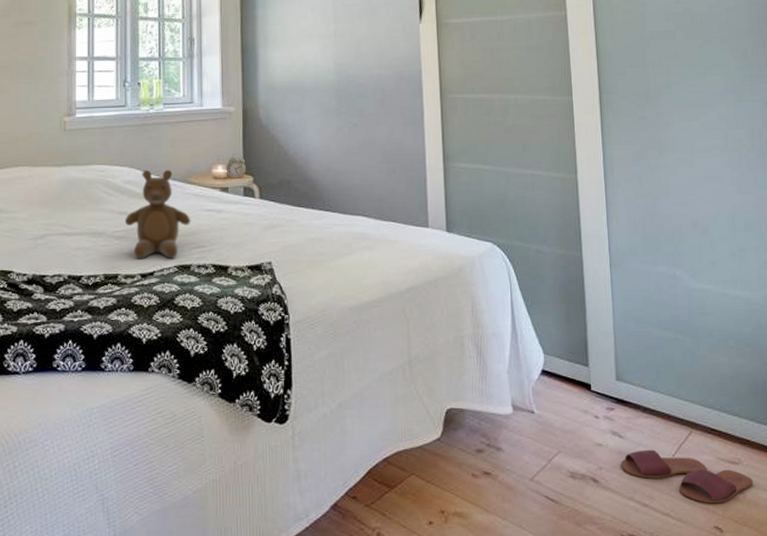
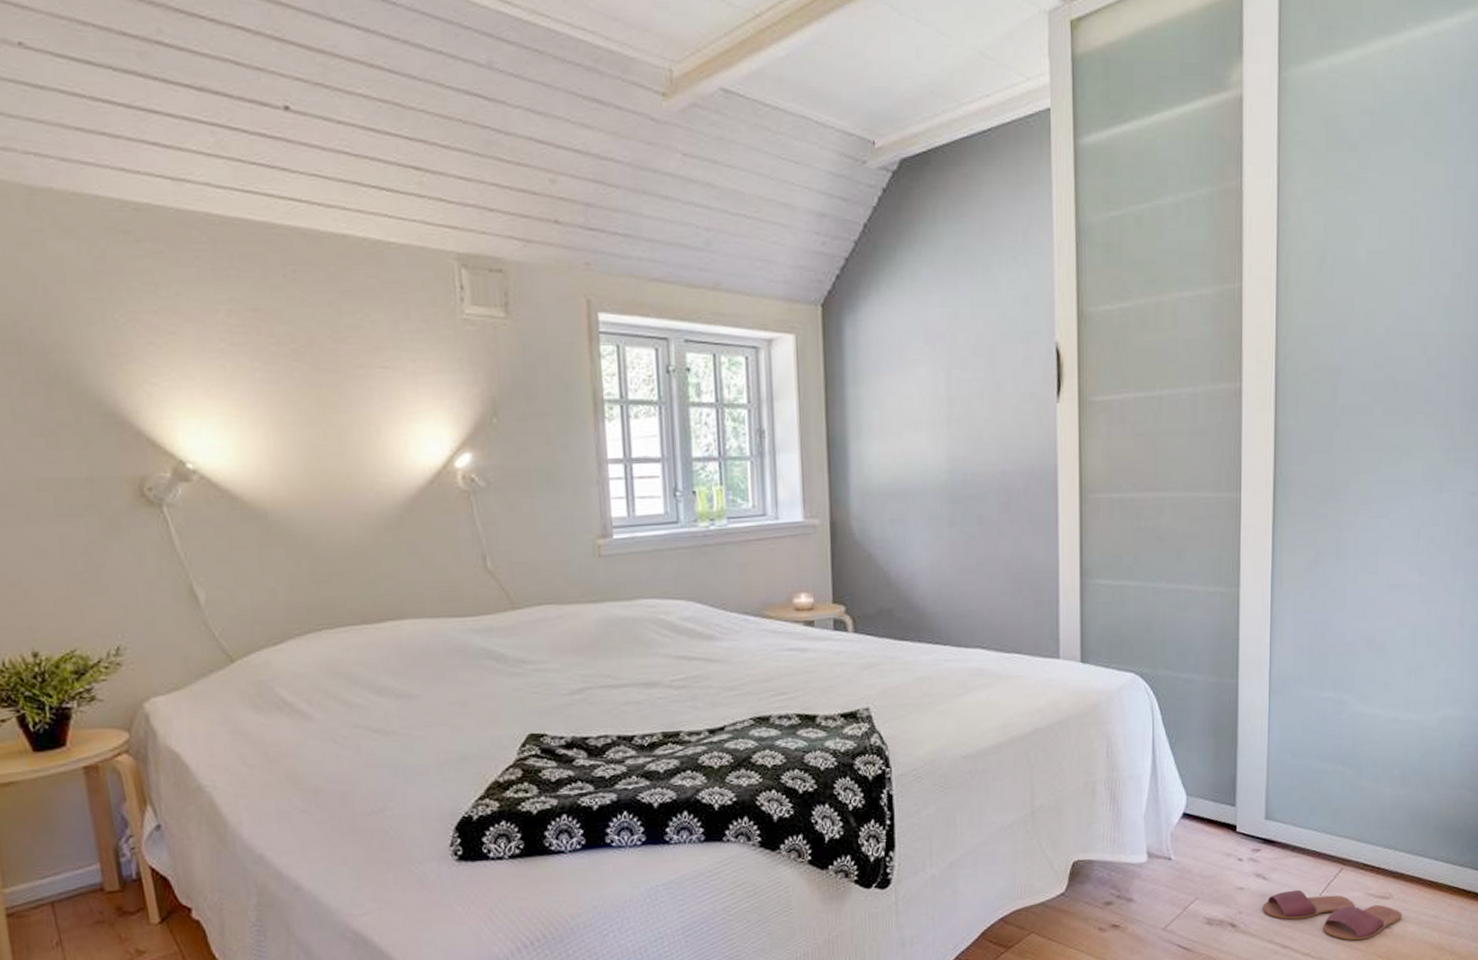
teddy bear: present [124,169,191,259] -> none [684,601,769,711]
alarm clock: present [226,153,247,180] -> none [810,578,837,610]

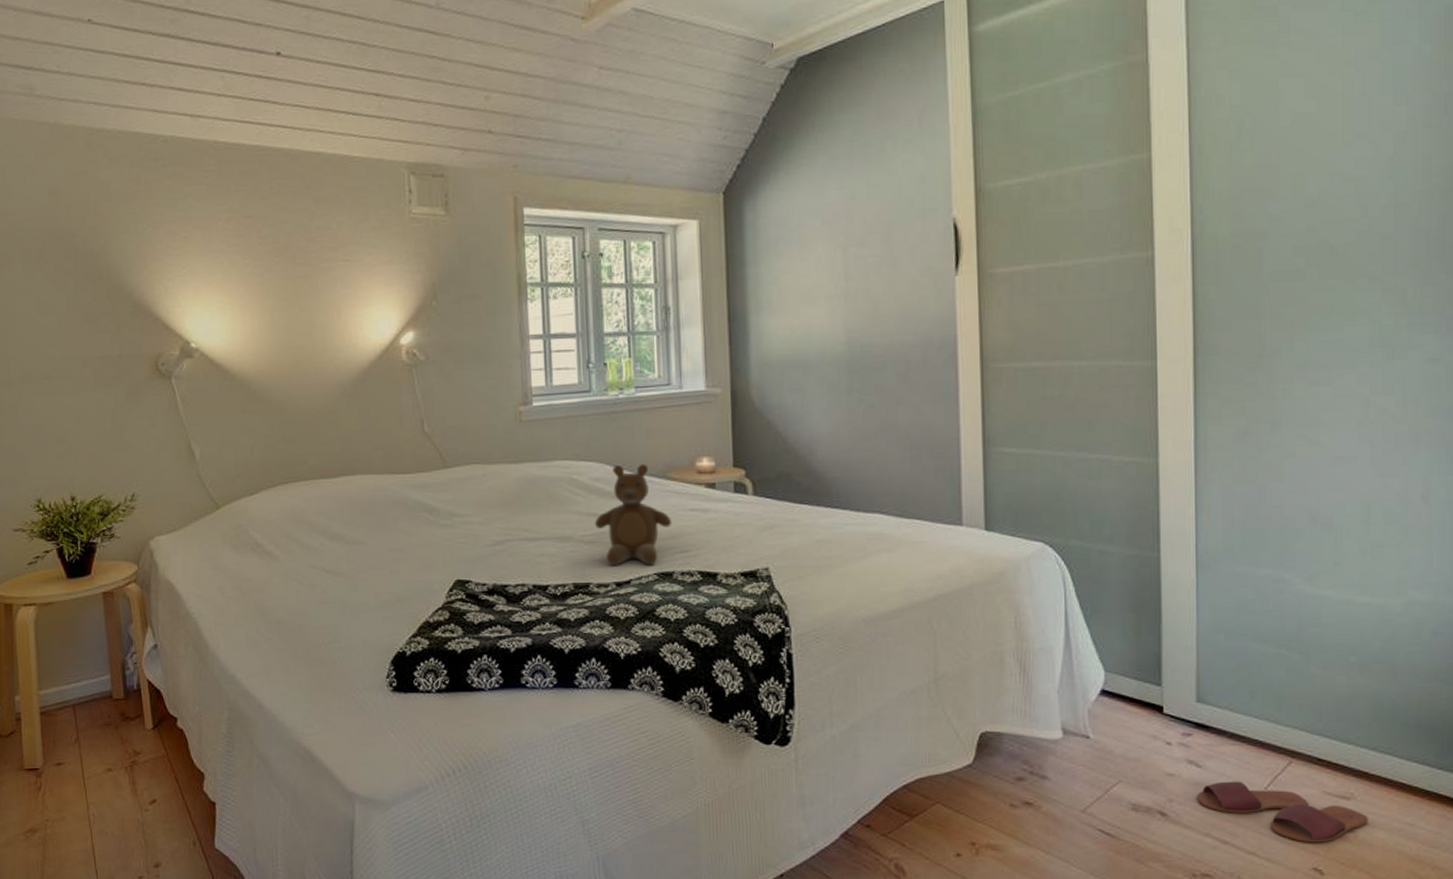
teddy bear: none [684,601,769,711] -> present [594,463,672,565]

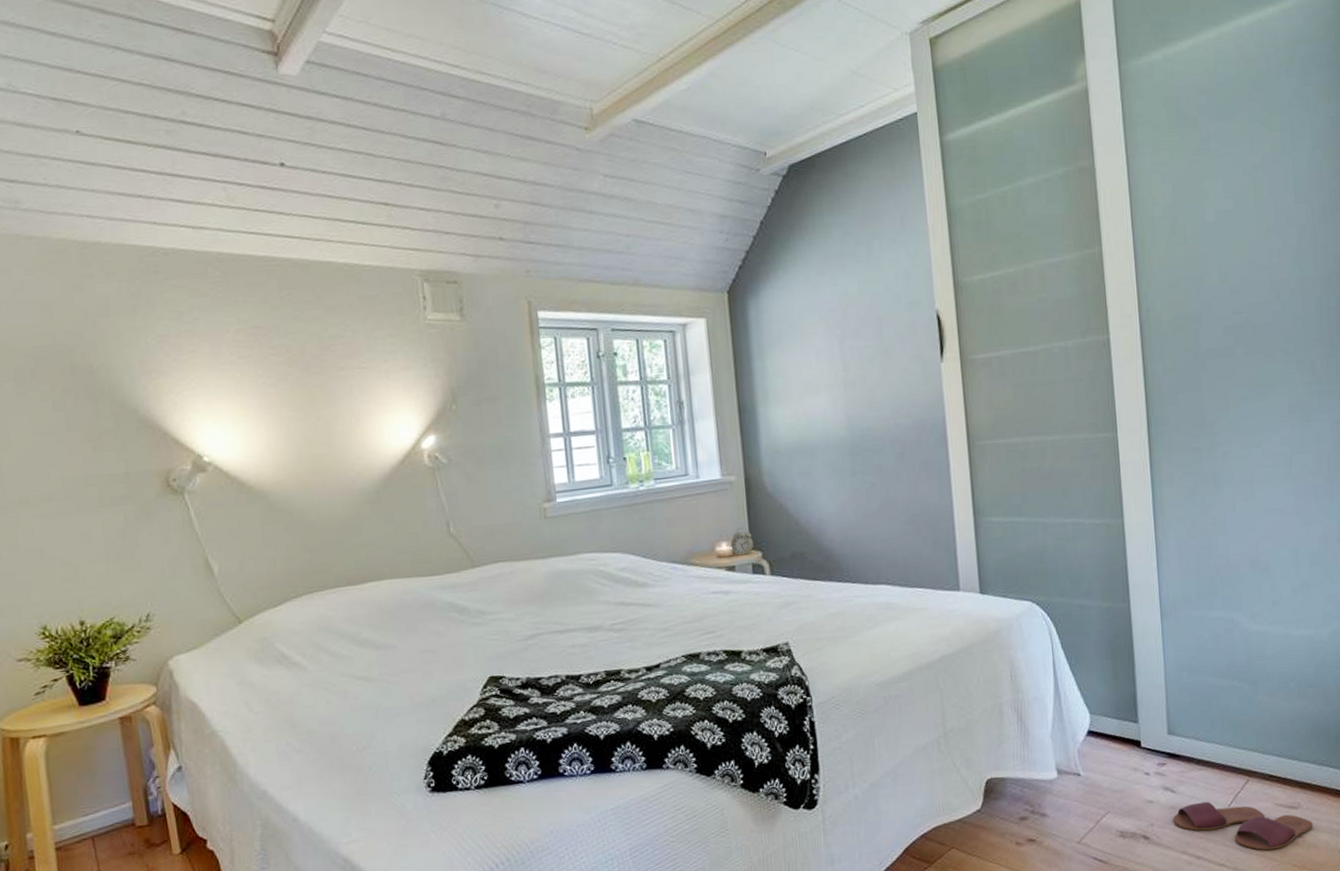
teddy bear: present [594,463,672,565] -> none [622,551,697,651]
alarm clock: none [712,443,738,474] -> present [730,527,755,556]

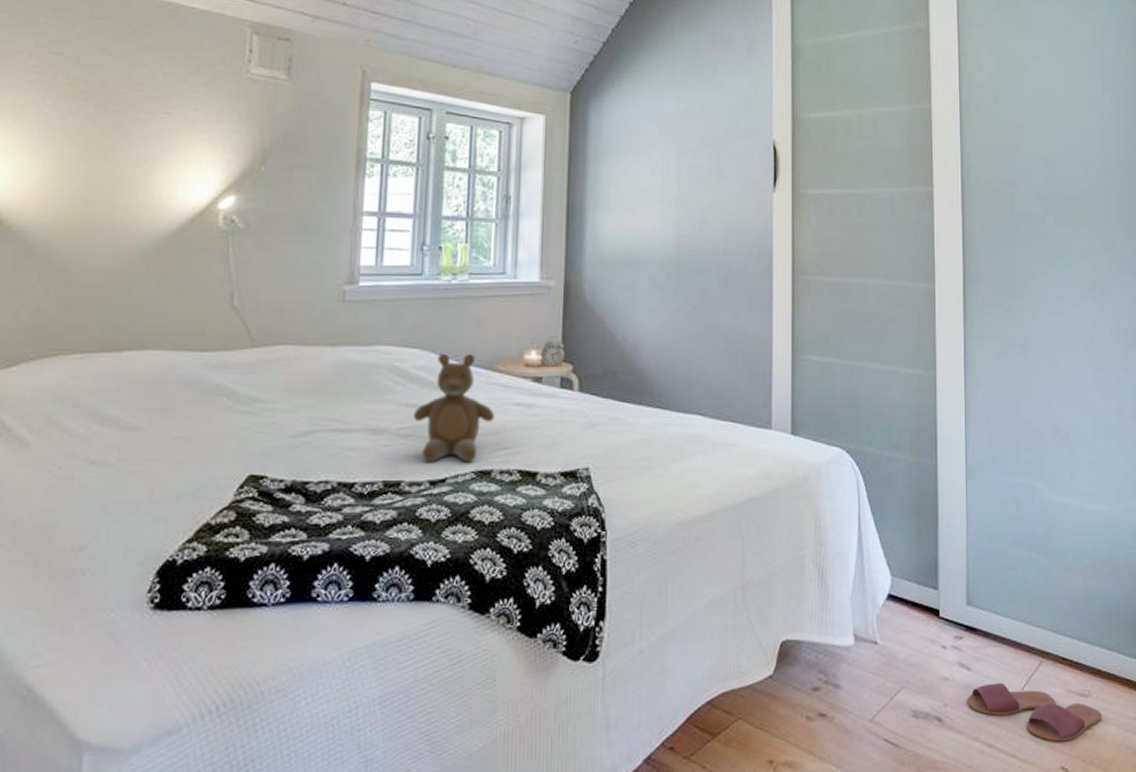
teddy bear: none [622,551,697,651] -> present [412,353,495,463]

